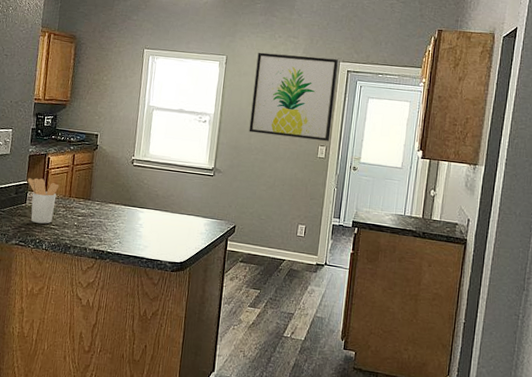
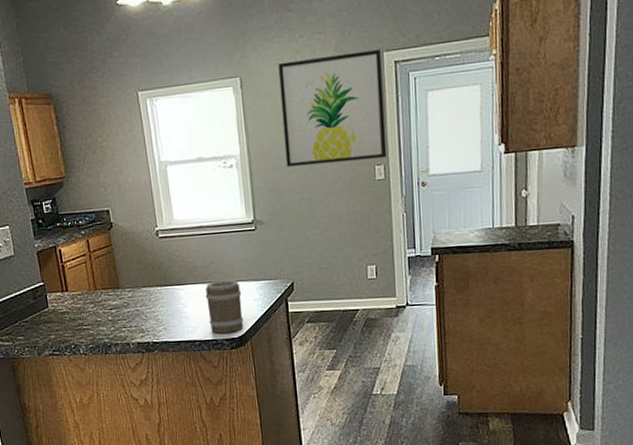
utensil holder: present [27,178,59,224] -> none [42,275,83,327]
barrel: none [158,211,191,258] -> present [205,280,244,334]

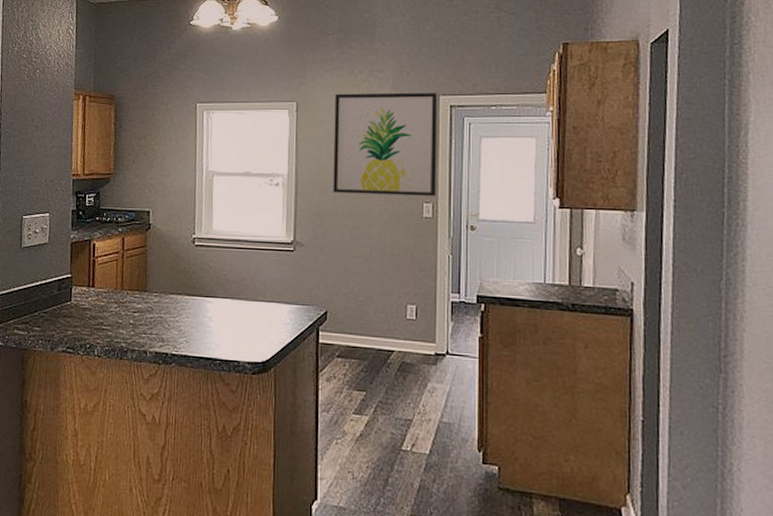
barrel: present [205,280,244,334] -> none [233,298,272,356]

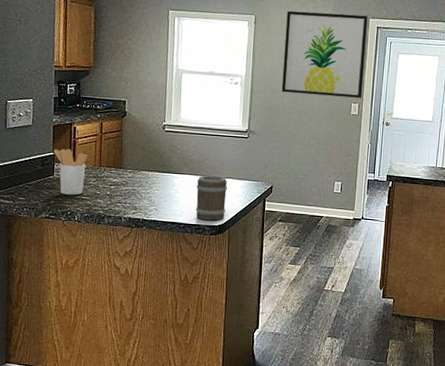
utensil holder: none [71,269,109,325] -> present [53,148,88,195]
barrel: none [233,298,272,356] -> present [195,175,228,221]

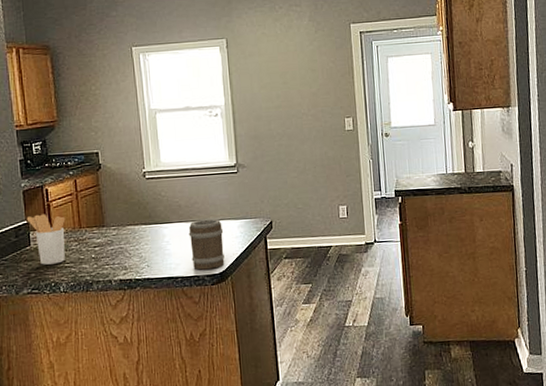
wall art: present [281,10,369,98] -> none [260,21,355,118]

